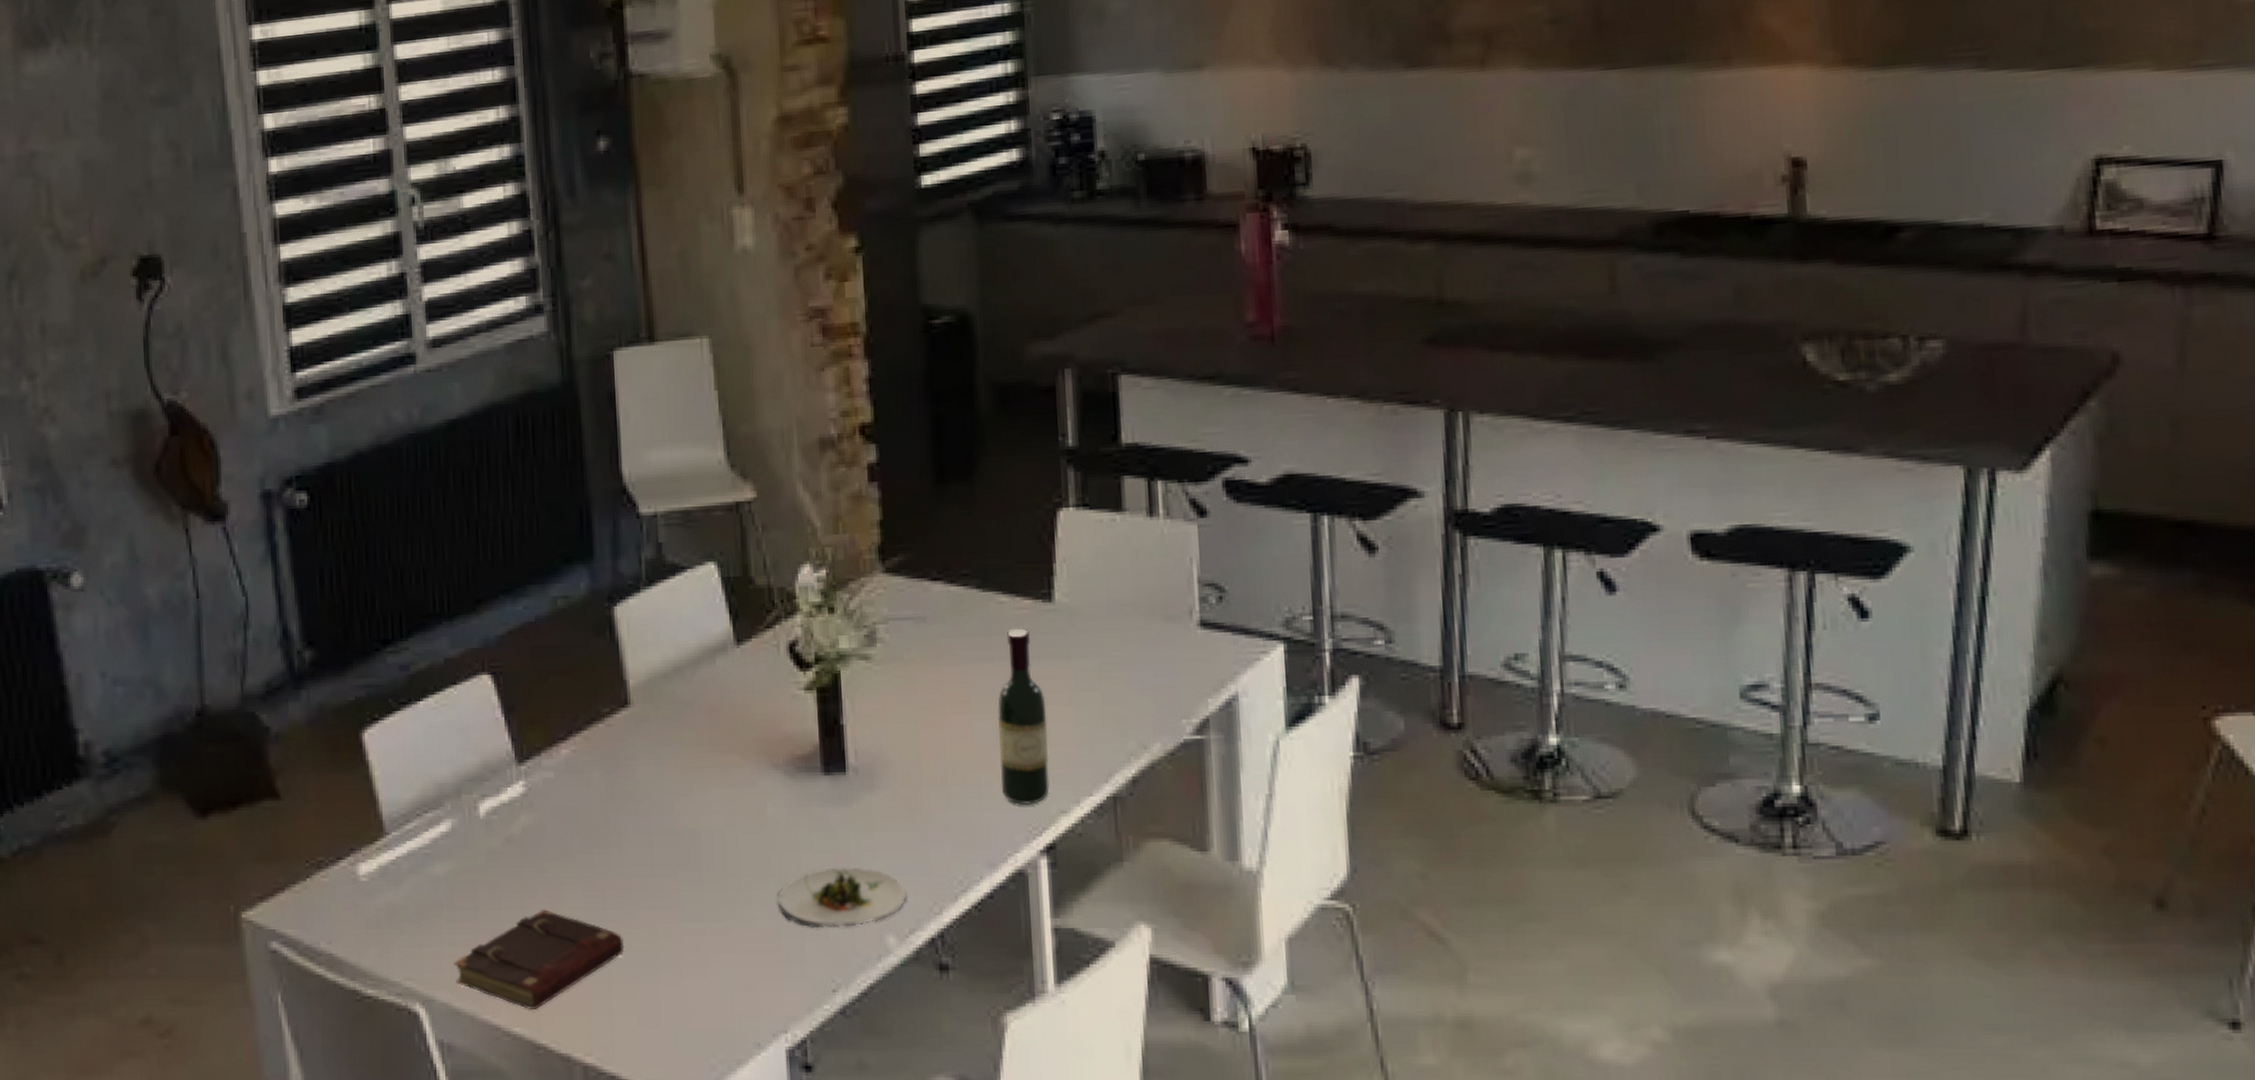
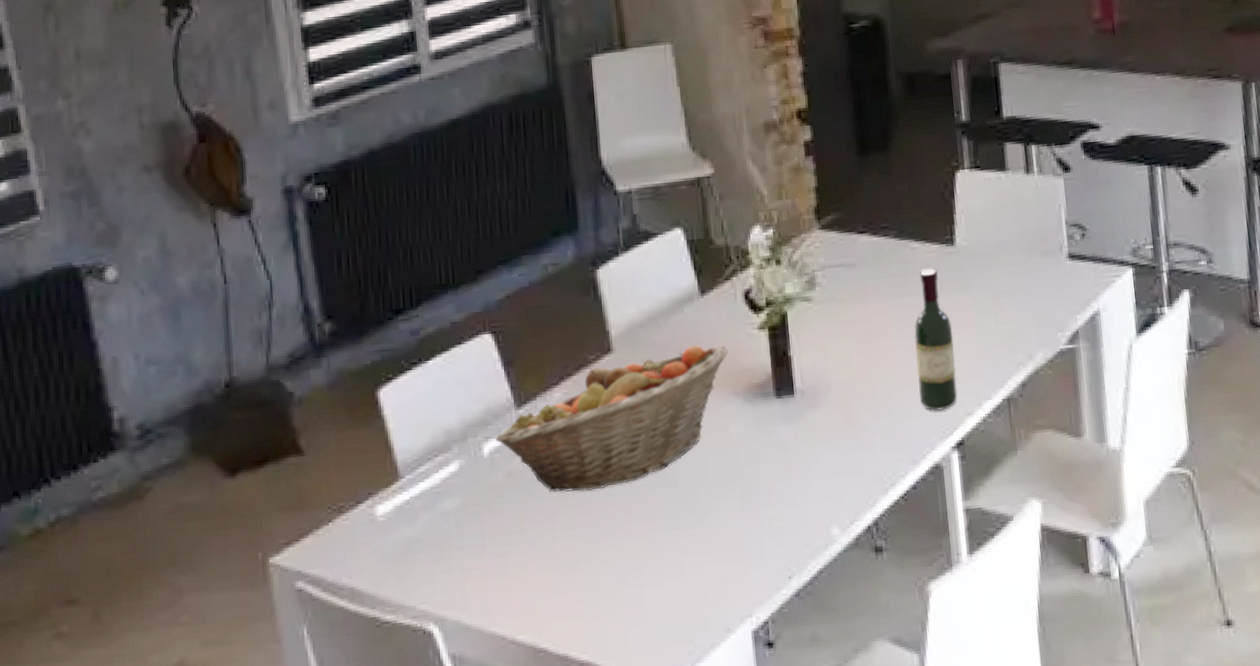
book: present [454,909,625,1011] -> none [463,531,613,620]
fruit basket: none [492,703,767,867] -> present [494,345,728,492]
salad plate: present [777,867,907,928] -> none [740,472,847,527]

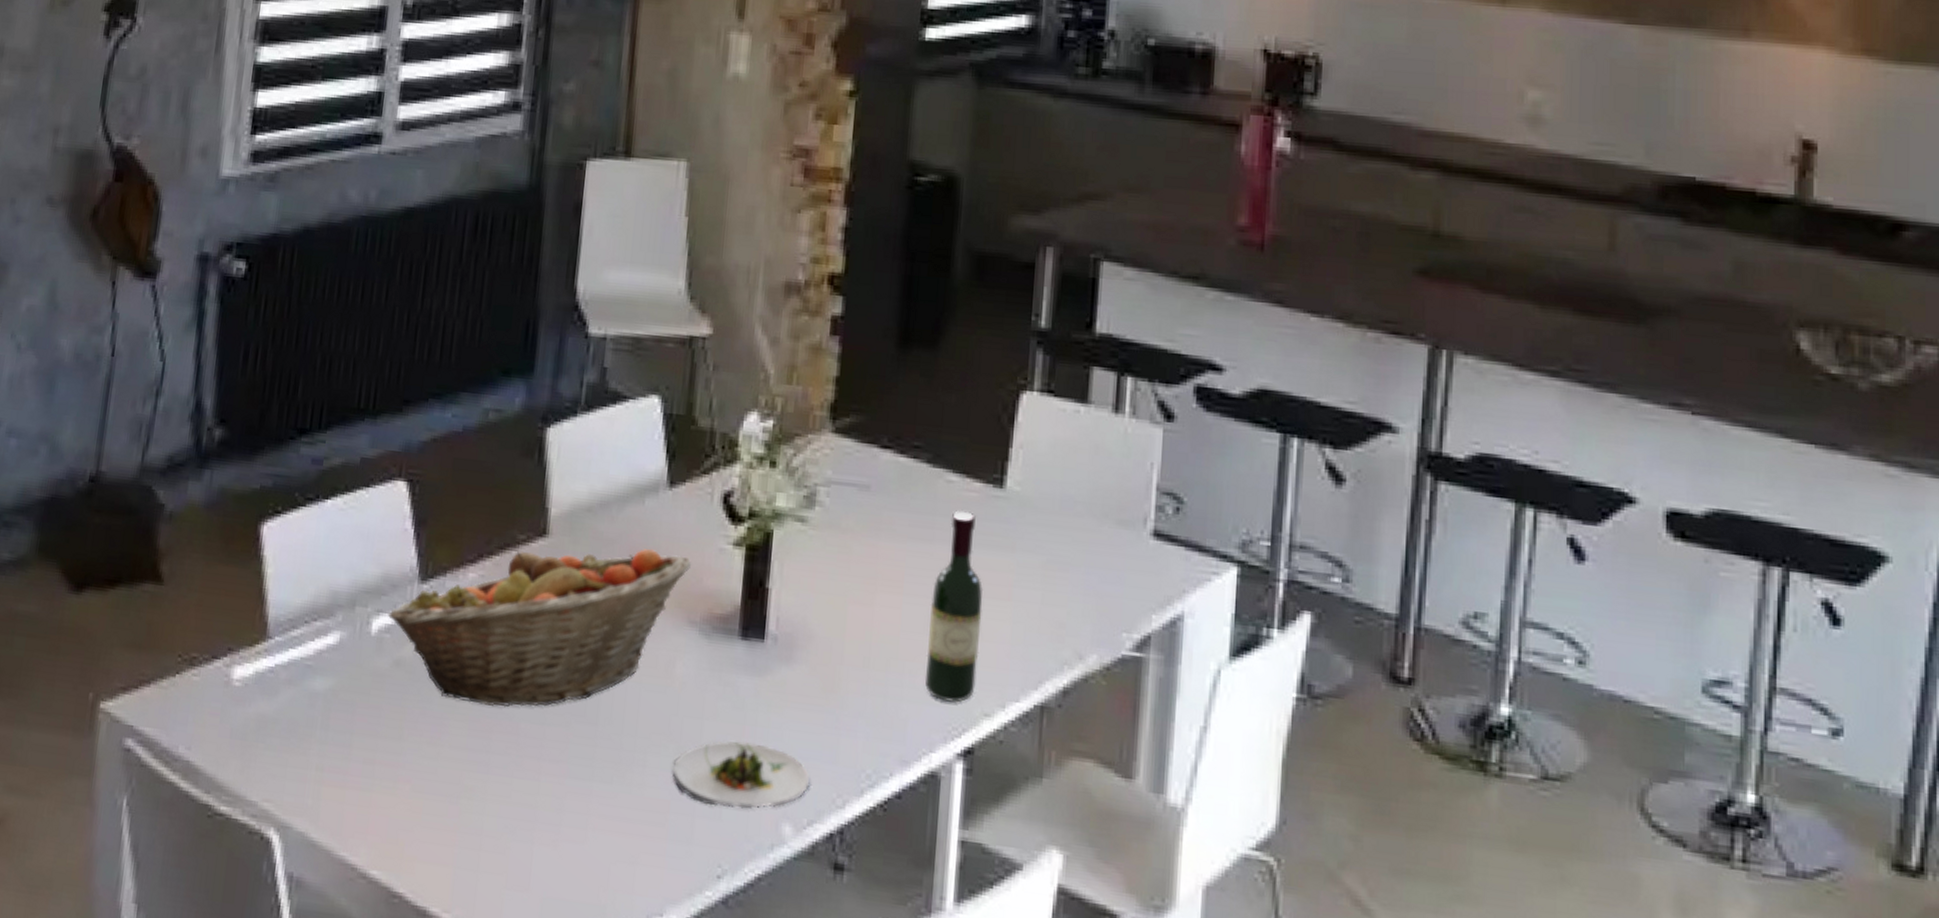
salad plate: none [740,472,847,527] -> present [672,741,810,809]

